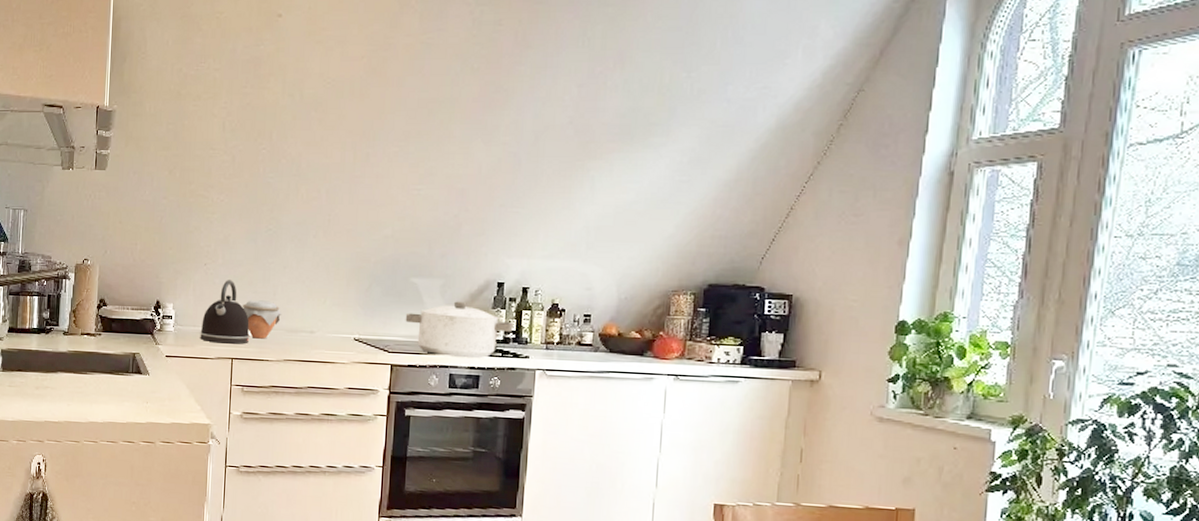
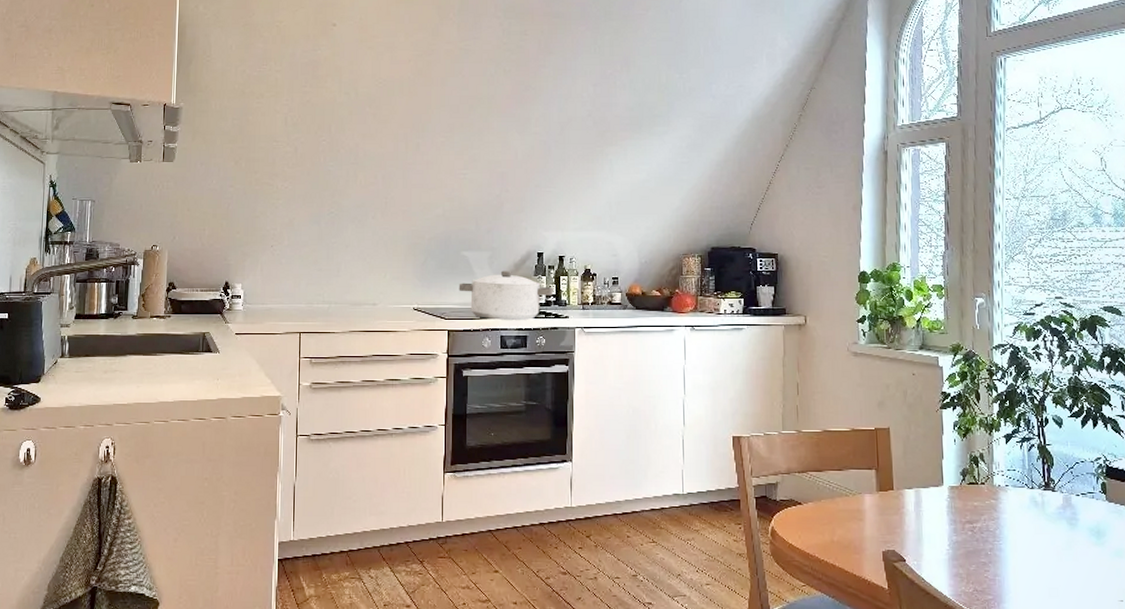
kettle: present [200,280,250,344] -> none [268,260,316,319]
jar: present [243,300,282,339] -> none [309,277,346,313]

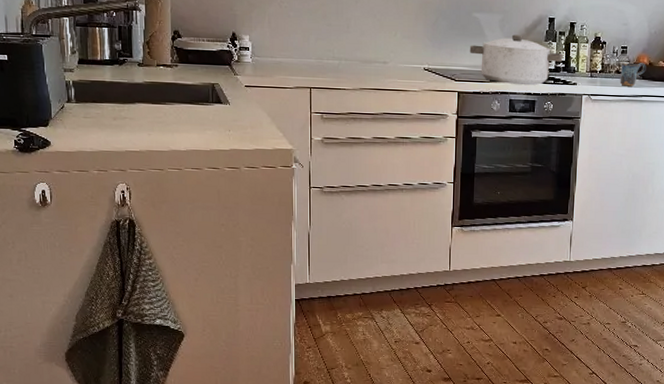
mug: none [612,293,639,317] -> present [619,62,647,86]

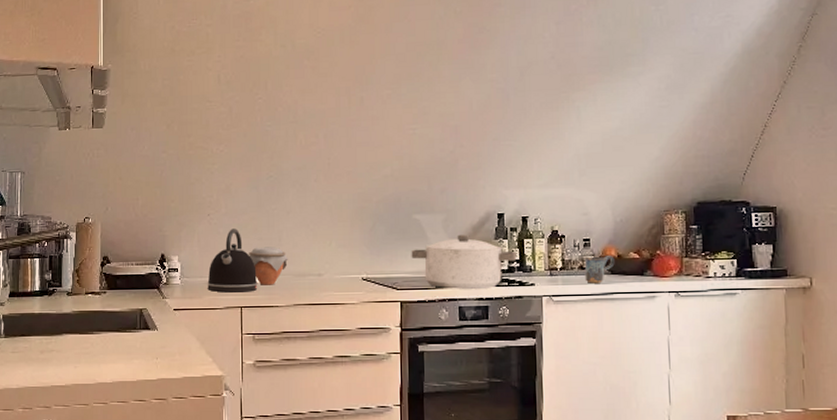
kettle: none [278,13,327,74] -> present [207,228,258,293]
jar: none [318,32,356,69] -> present [249,246,289,285]

